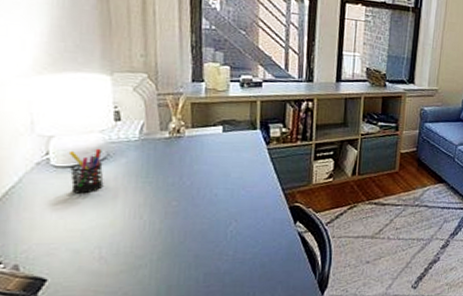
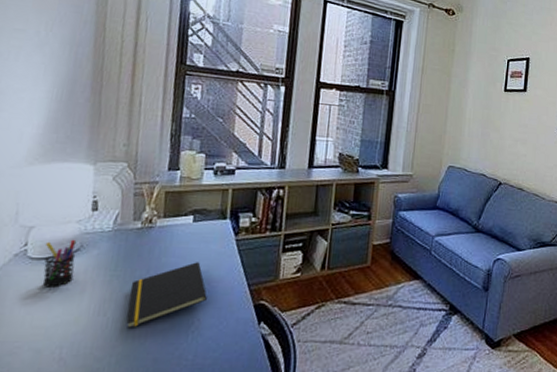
notepad: none [163,169,243,229] -> present [126,262,207,328]

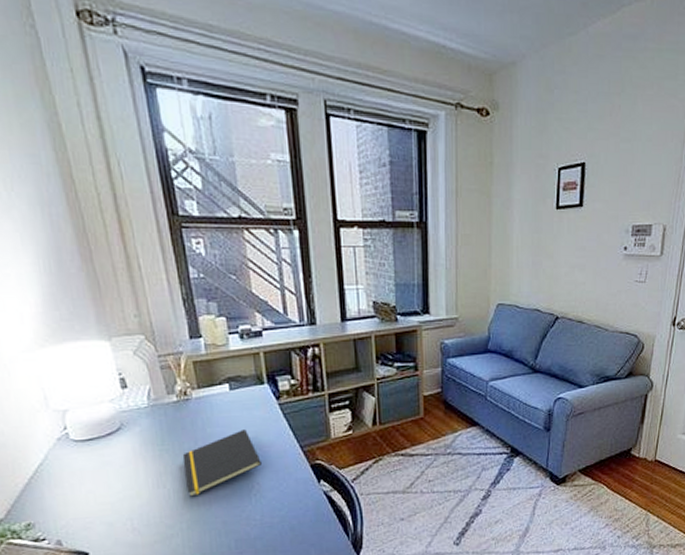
pen holder: present [42,239,77,288] -> none [85,418,123,467]

